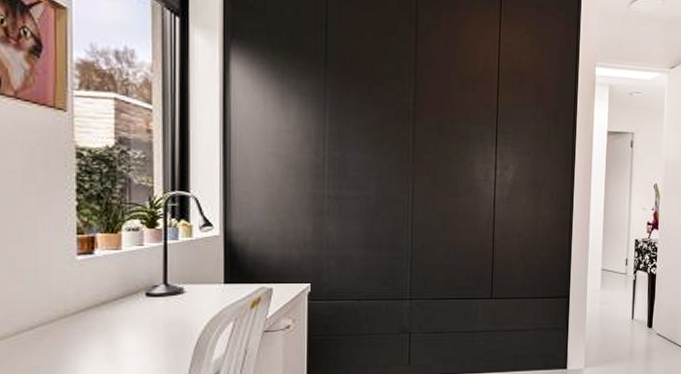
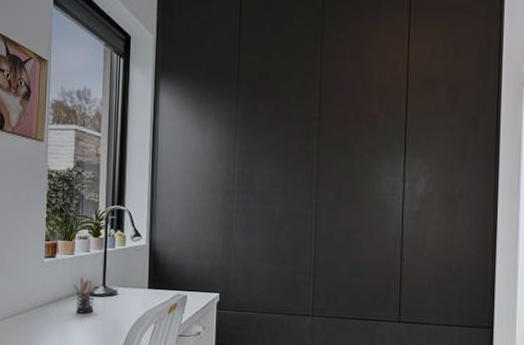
pen holder: none [122,275,153,318] -> present [73,277,95,314]

